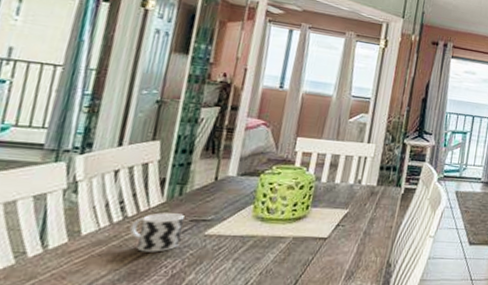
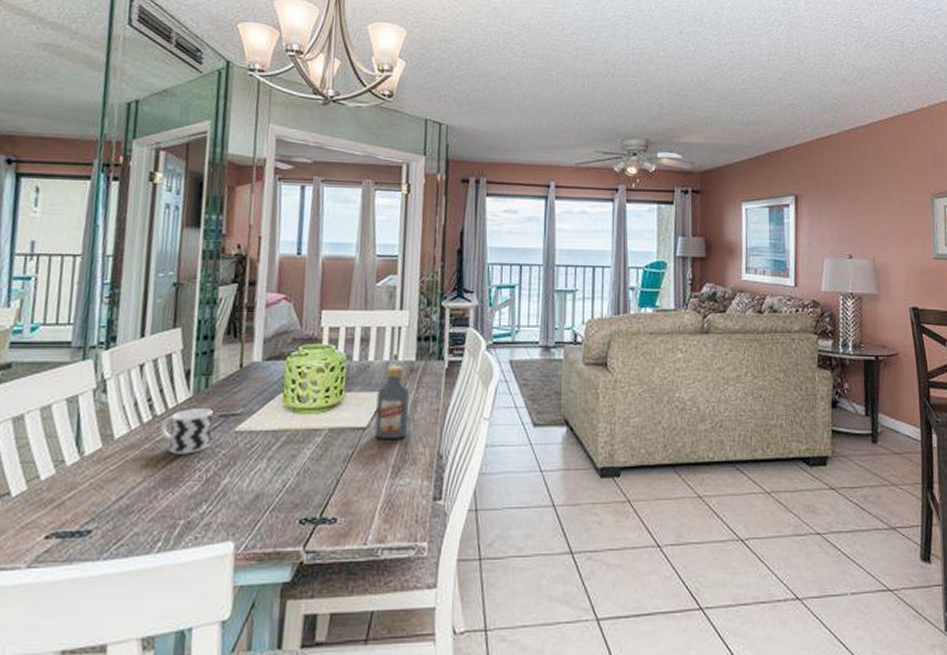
vodka: none [334,187,368,249] -> present [374,365,410,439]

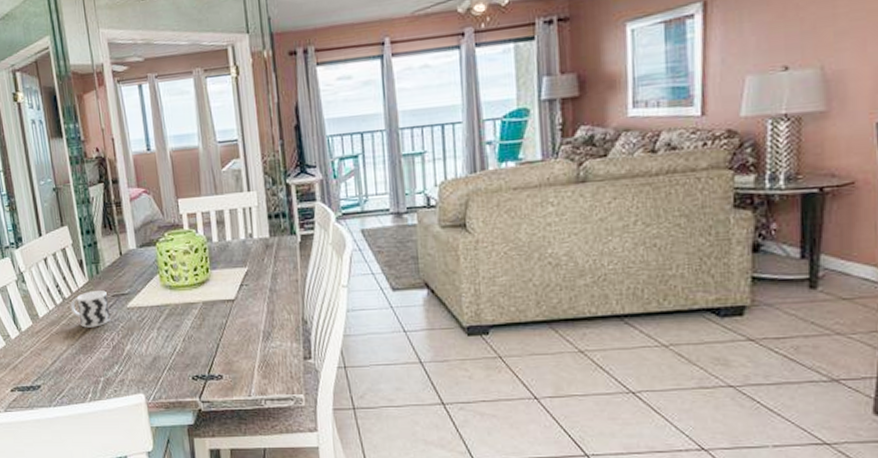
vodka: present [374,365,410,439] -> none [239,242,272,308]

